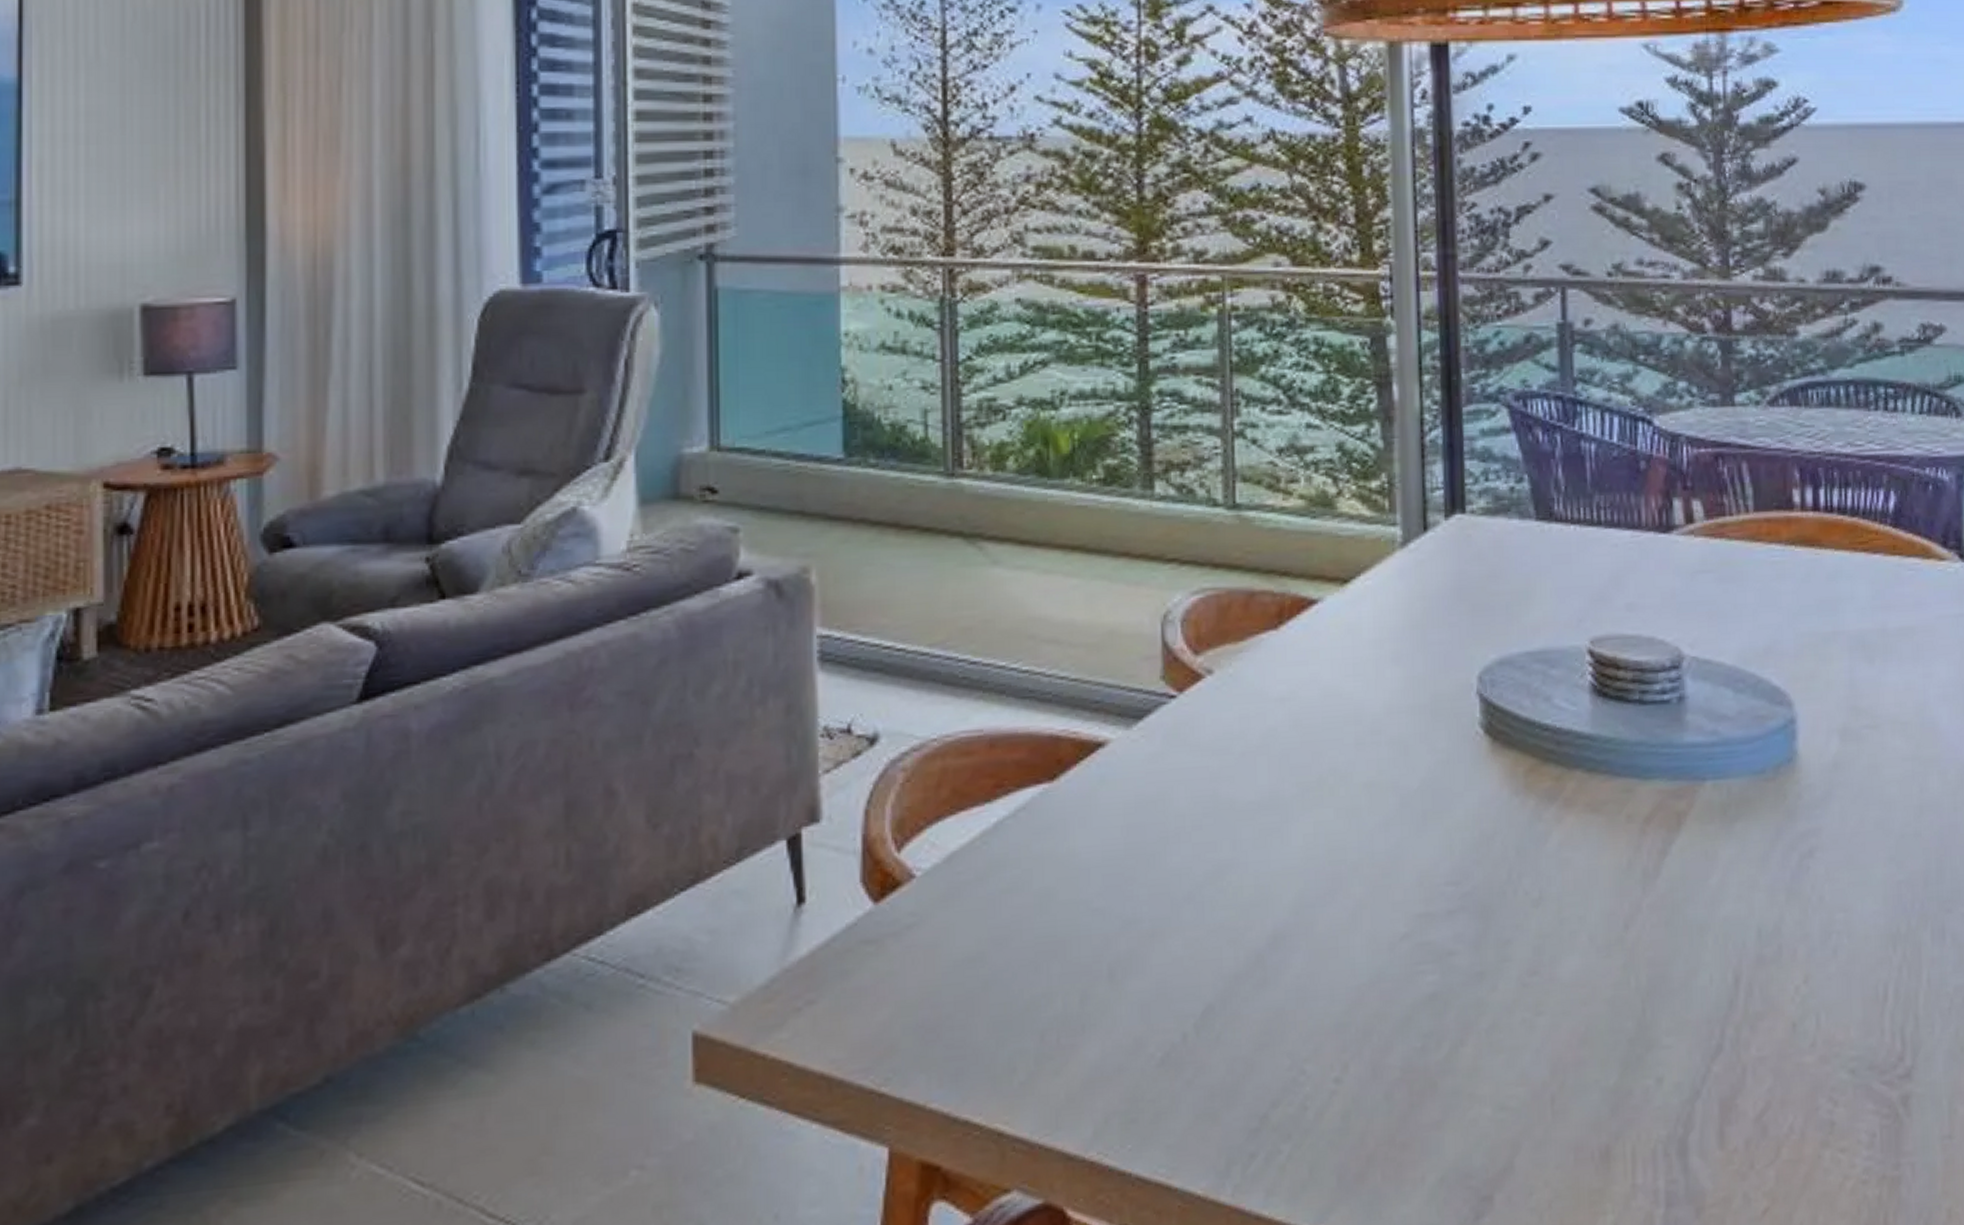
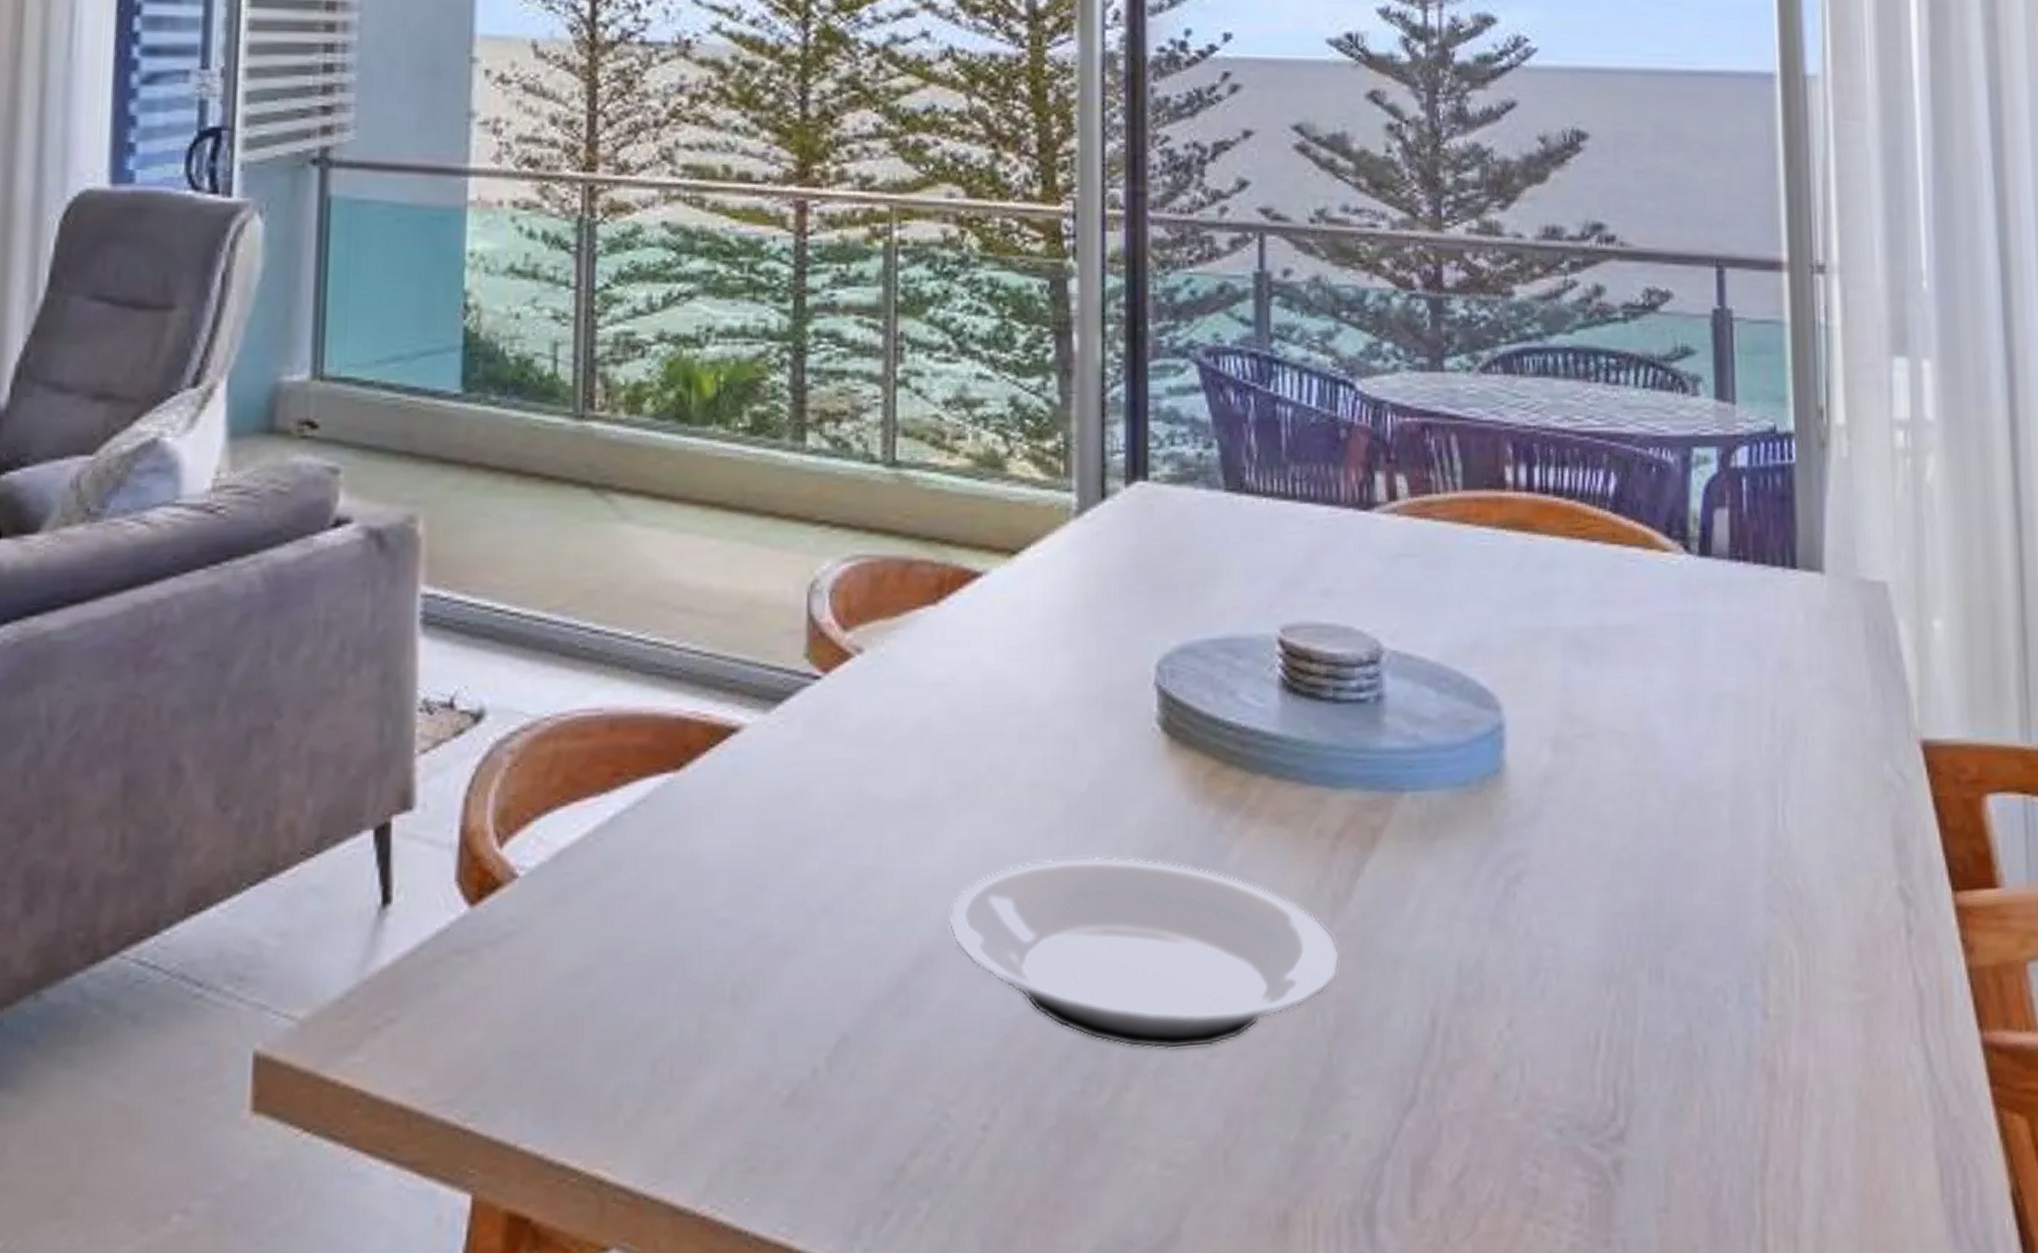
plate: none [1299,844,1651,1010] -> present [949,856,1340,1050]

